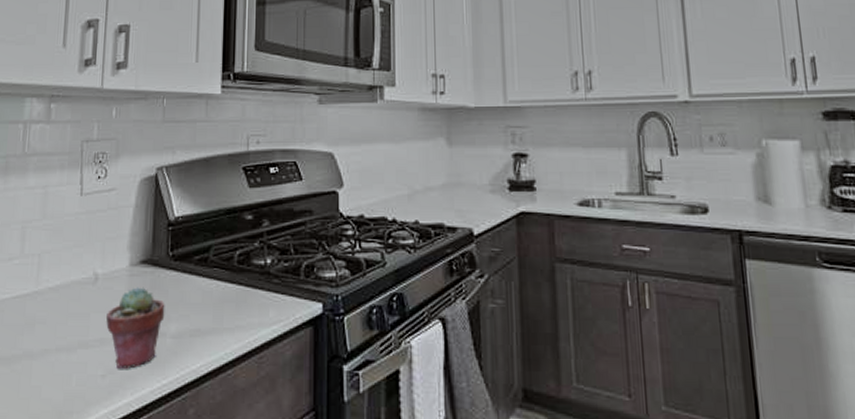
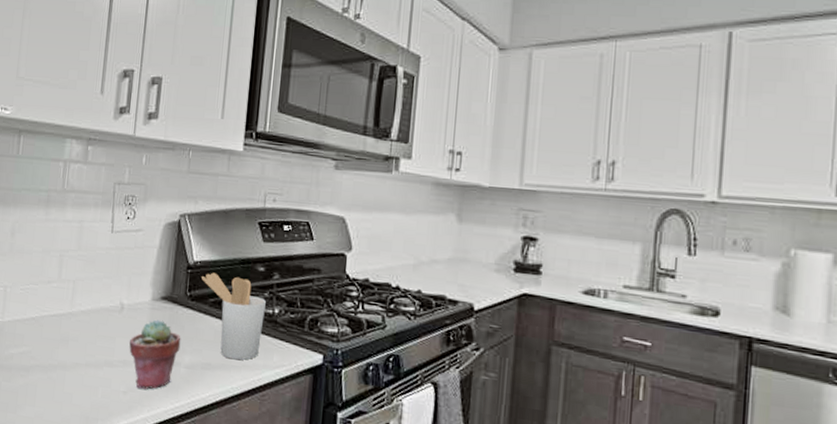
utensil holder: none [183,227,256,321] -> present [201,272,266,360]

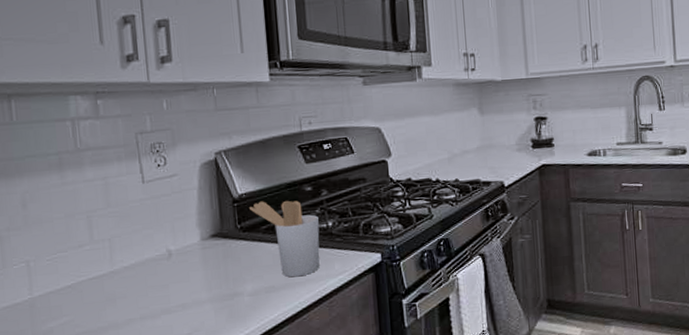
potted succulent: present [129,319,181,390] -> none [185,257,240,327]

